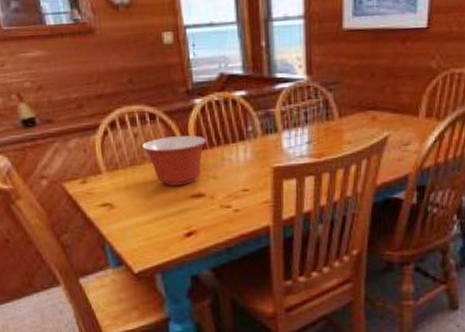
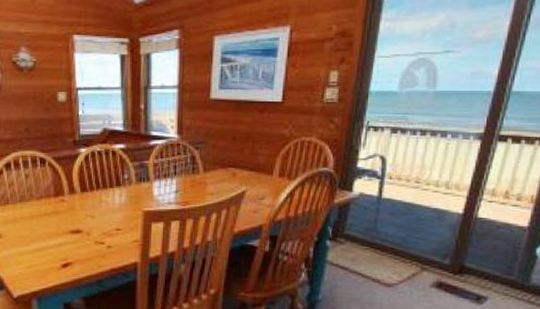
mixing bowl: present [141,136,206,186] -> none [31,179,87,222]

